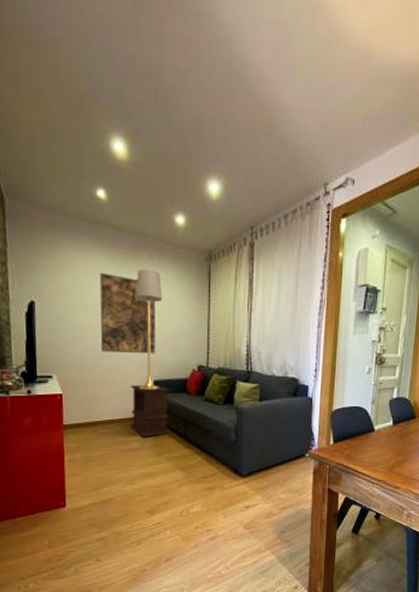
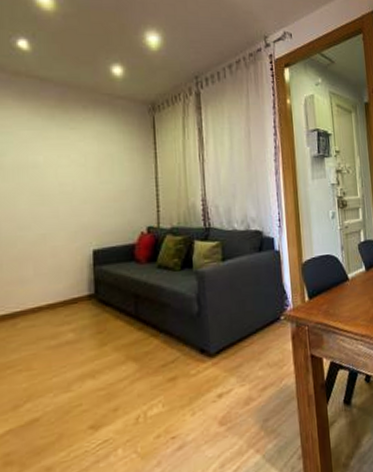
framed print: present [99,273,156,354] -> none [20,129,94,222]
side table: present [130,385,172,437] -> none [62,255,119,325]
lamp: present [134,269,163,389] -> none [65,122,101,263]

